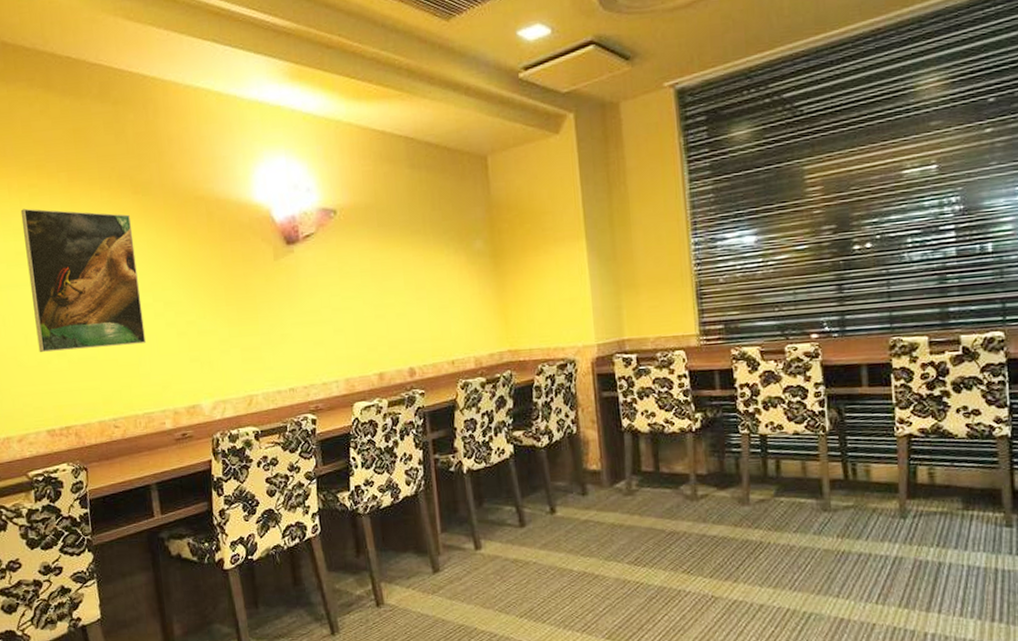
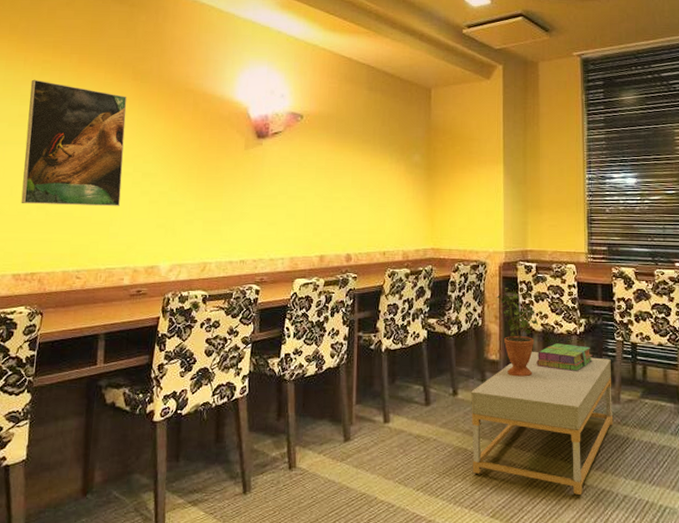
coffee table: none [570,455,743,609] -> present [470,351,614,496]
potted plant: none [591,386,644,487] -> present [496,288,538,377]
stack of books: none [645,443,713,475] -> present [536,343,593,372]

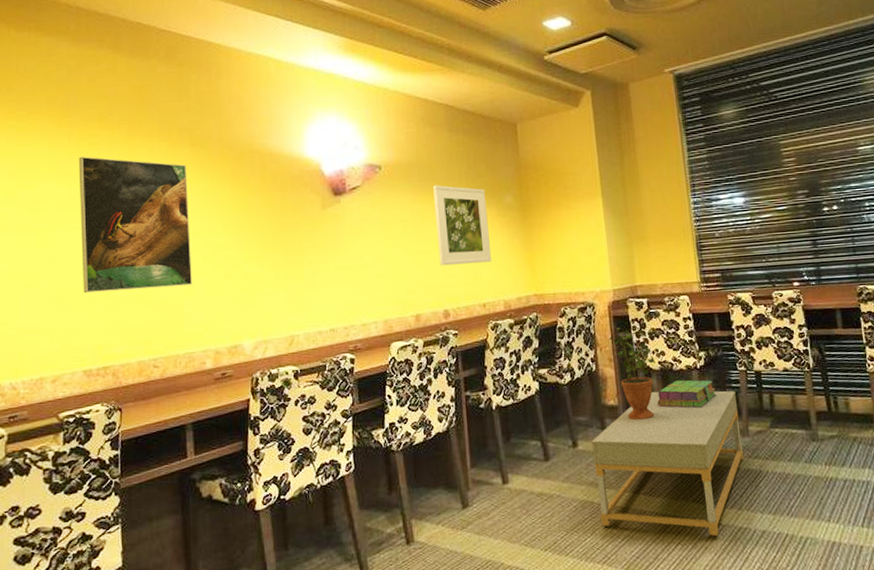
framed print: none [347,138,396,214] -> present [433,185,492,266]

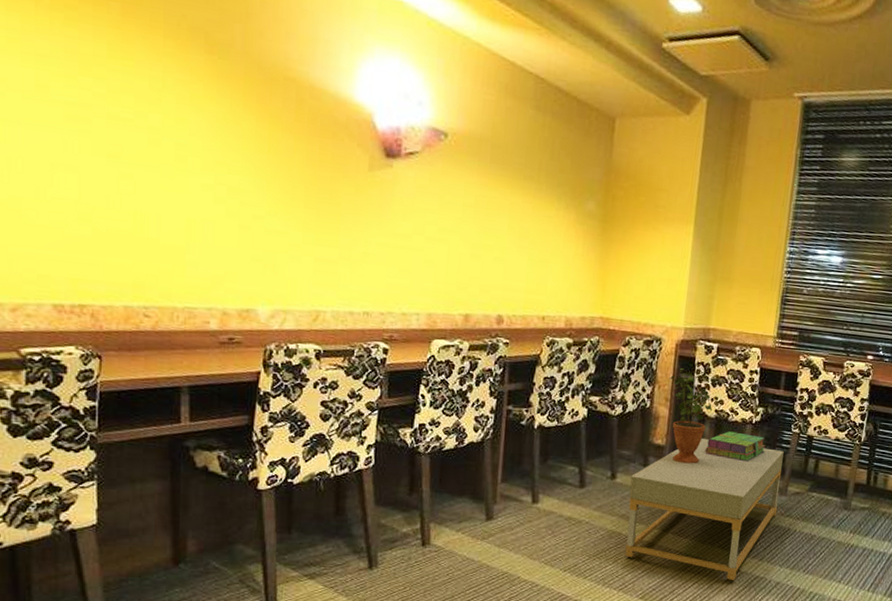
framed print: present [78,156,192,293] -> none [49,32,200,228]
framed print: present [433,185,492,266] -> none [500,170,565,273]

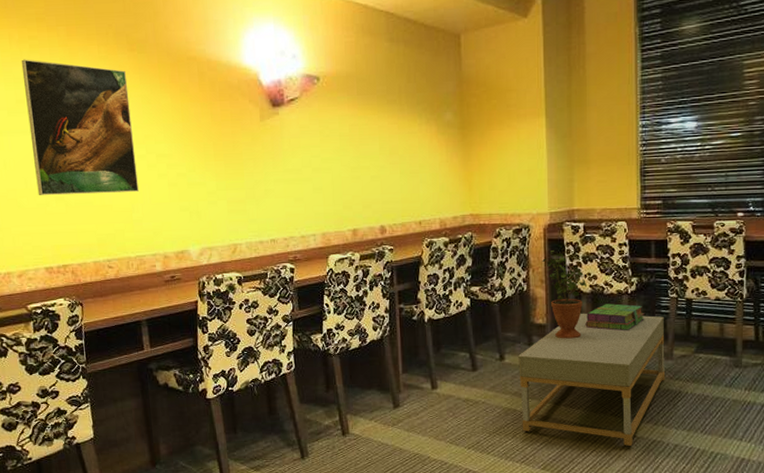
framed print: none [49,32,200,228] -> present [21,59,139,195]

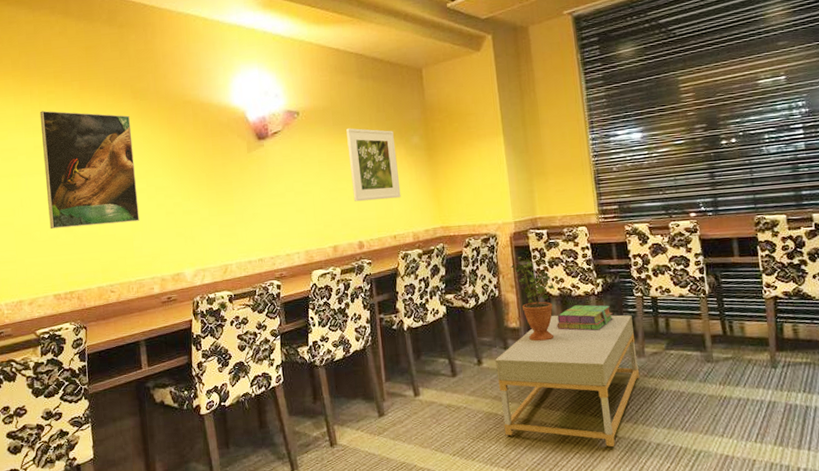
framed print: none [372,99,429,182] -> present [346,128,401,202]

